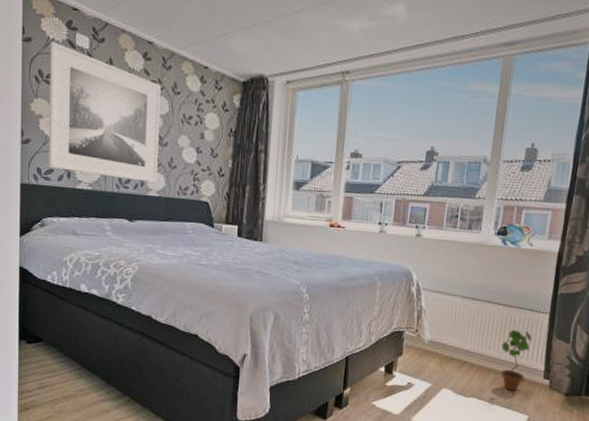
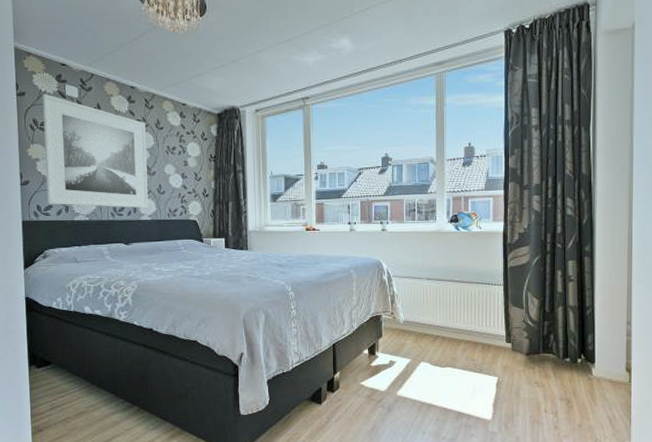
potted plant: present [501,330,532,391] -> none [467,303,492,357]

